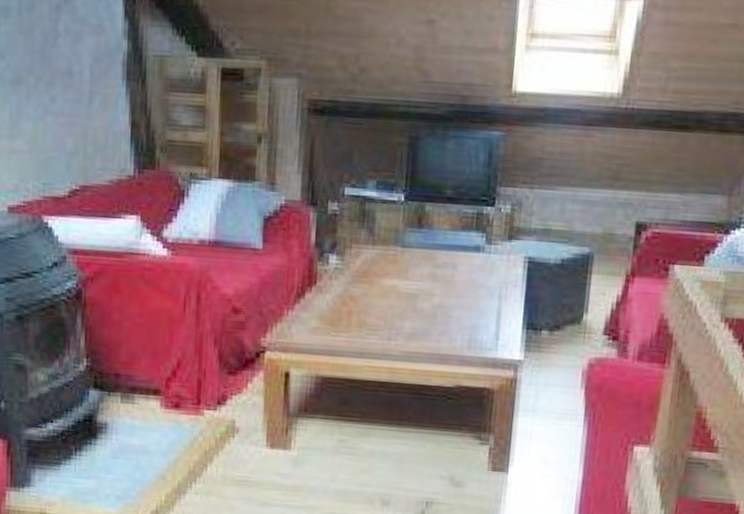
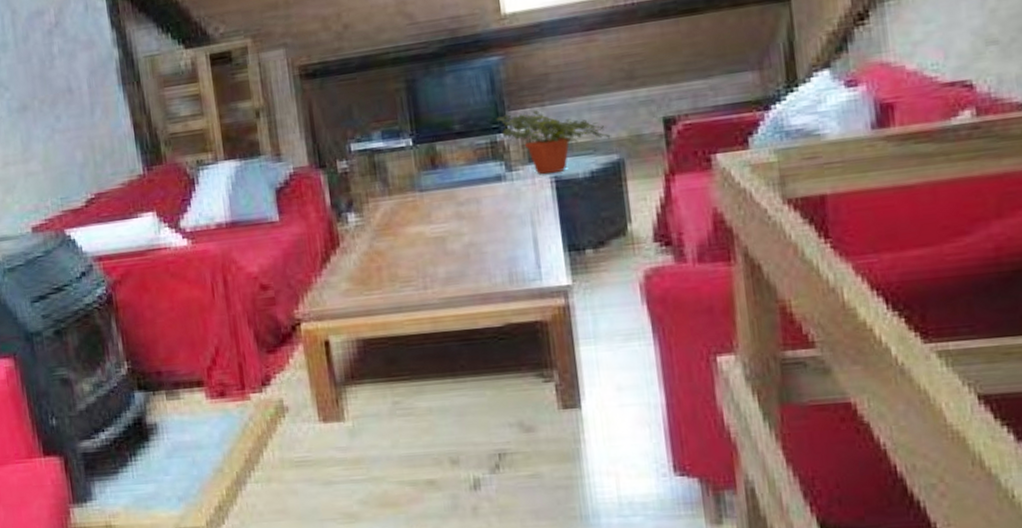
potted plant: none [486,189,587,254] -> present [496,110,611,174]

